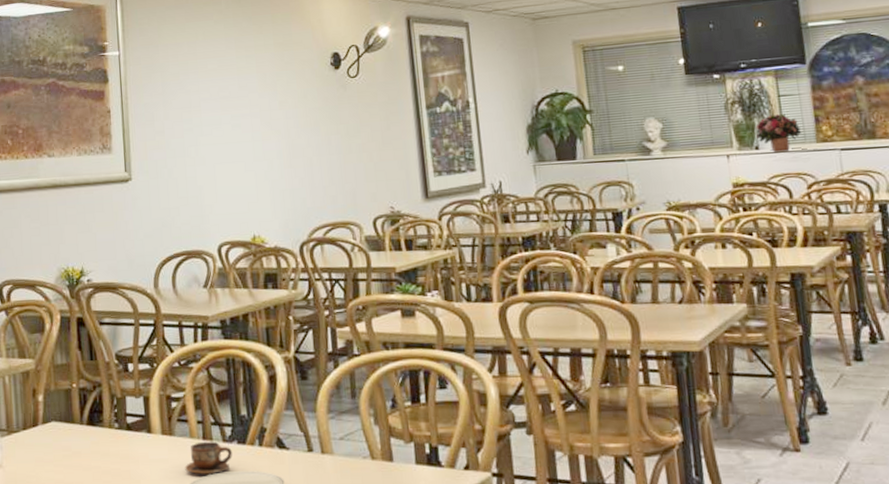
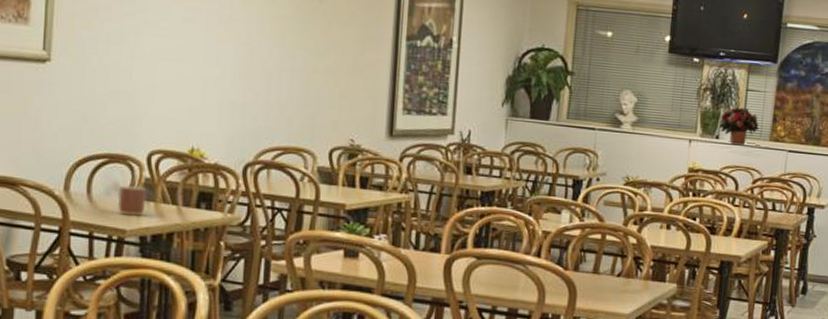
mug: none [197,276,222,303] -> present [117,185,146,216]

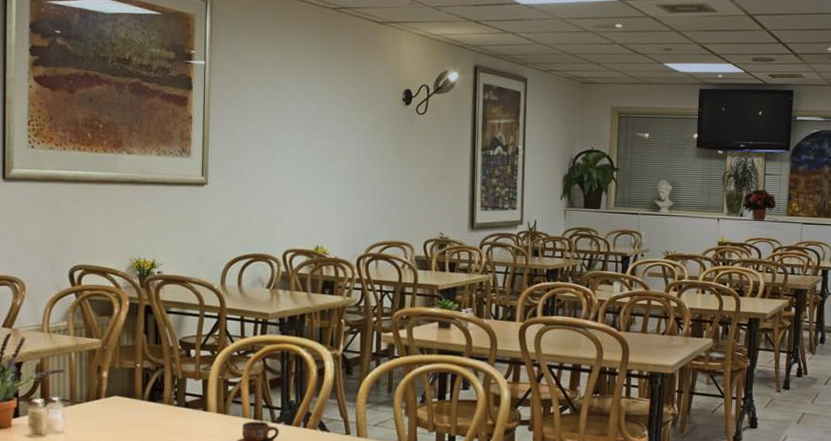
mug: present [117,185,146,216] -> none [261,278,283,302]

